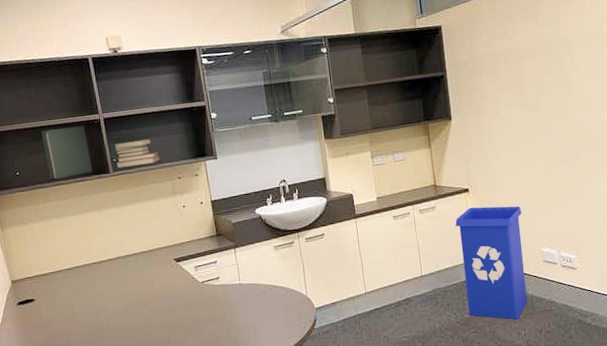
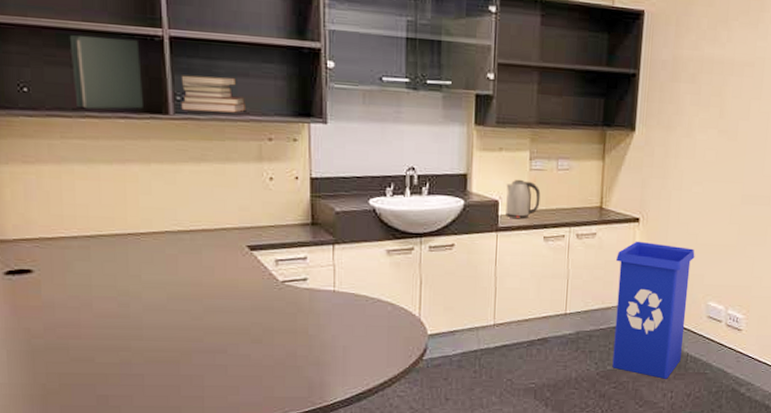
kettle: none [356,174,386,207] -> present [506,179,541,220]

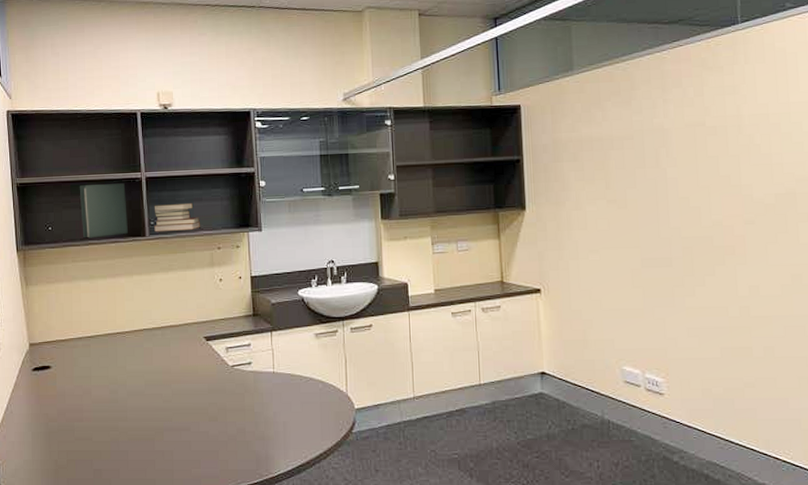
kettle: present [506,179,541,220] -> none [413,262,445,299]
recycling bin: present [612,241,695,379] -> none [523,310,602,447]

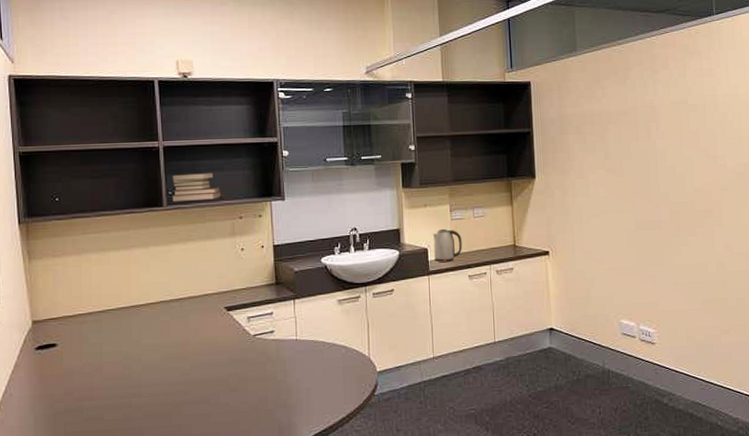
binder: present [79,183,128,238] -> none [90,153,144,209]
kettle: none [413,262,445,299] -> present [432,228,463,263]

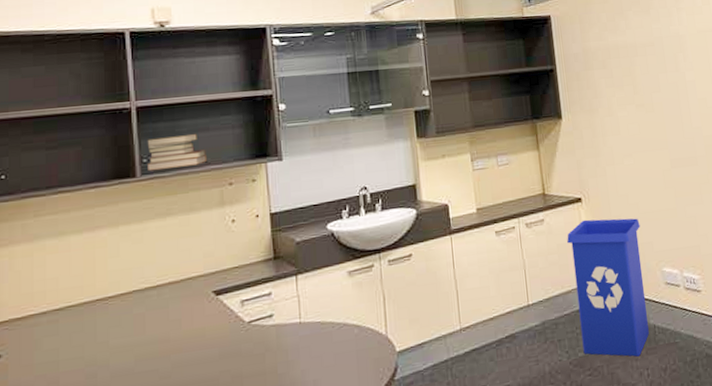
kettle: present [432,228,463,263] -> none [453,180,487,220]
recycling bin: none [533,271,603,396] -> present [567,218,649,357]

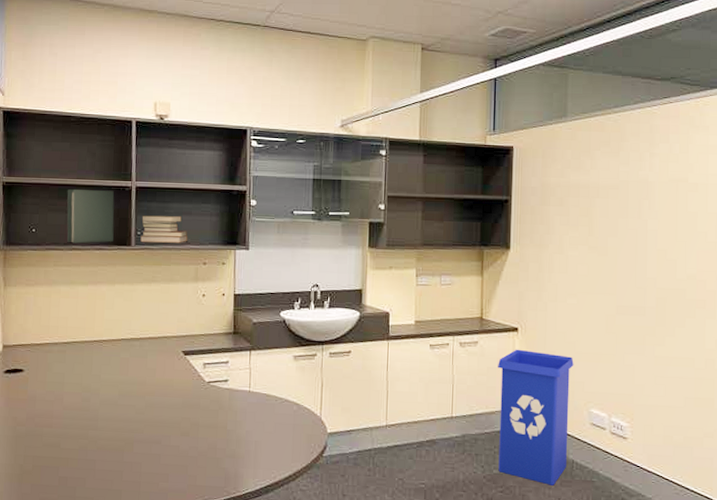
binder: none [45,116,112,186] -> present [67,188,115,244]

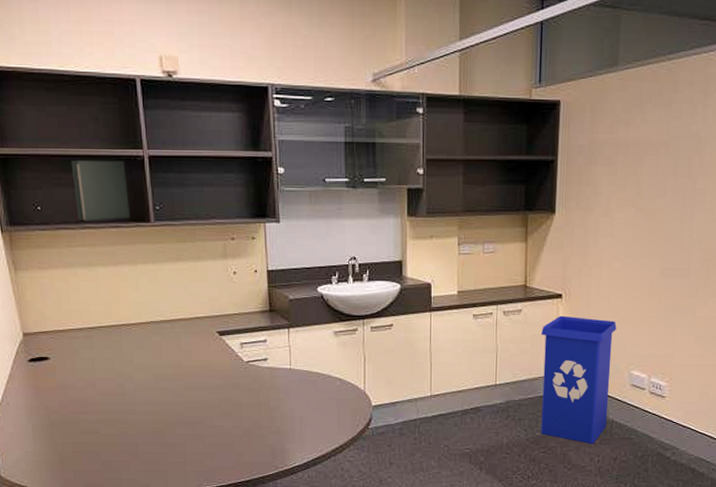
books: present [140,215,188,243] -> none [159,187,213,218]

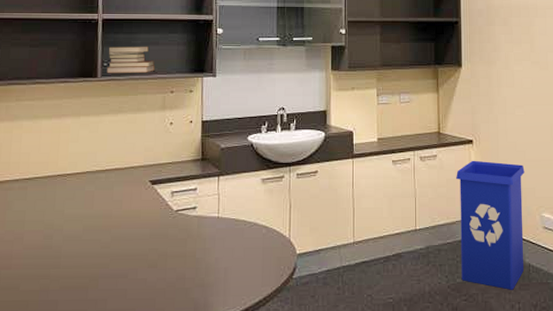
binder: present [71,159,130,221] -> none [30,22,81,77]
books: none [159,187,213,218] -> present [107,46,156,74]

